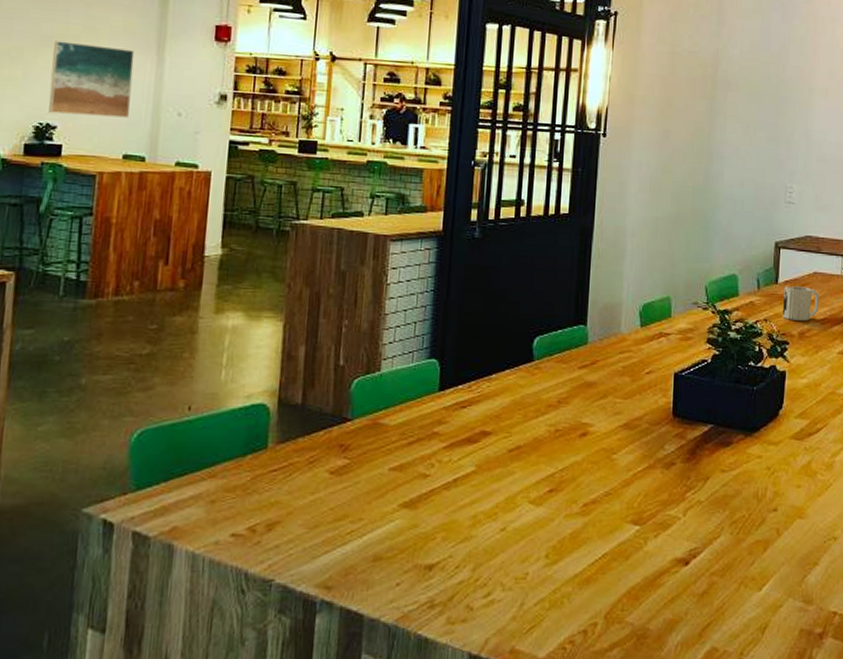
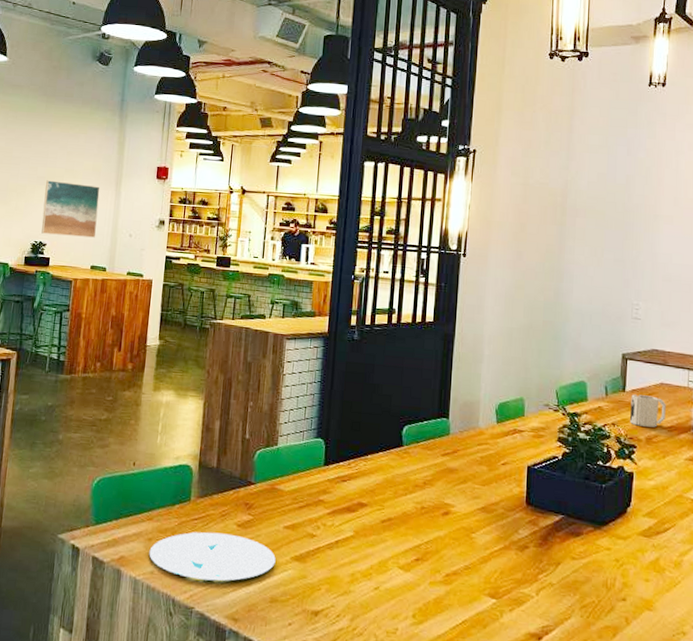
plate: none [212,484,380,545] -> present [149,531,276,581]

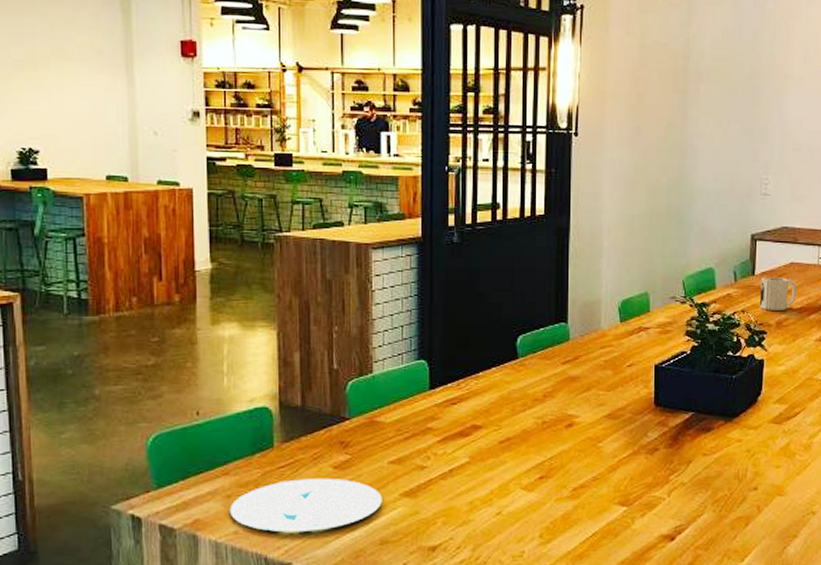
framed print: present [41,180,100,238] -> none [24,64,108,139]

